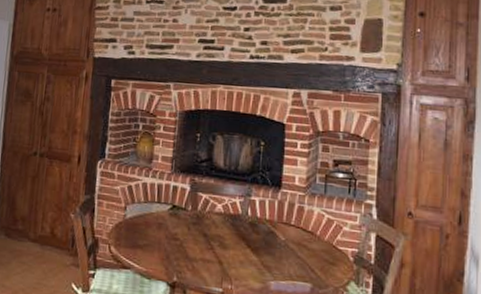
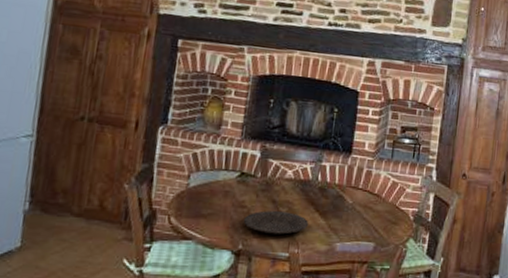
plate: none [176,244,241,269] -> present [243,210,309,235]

